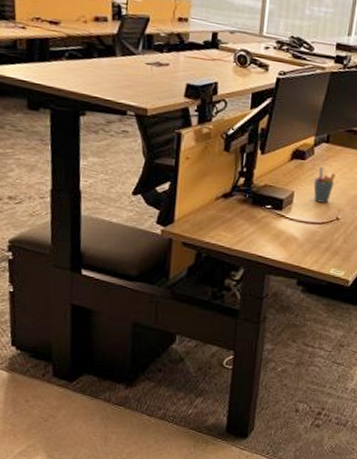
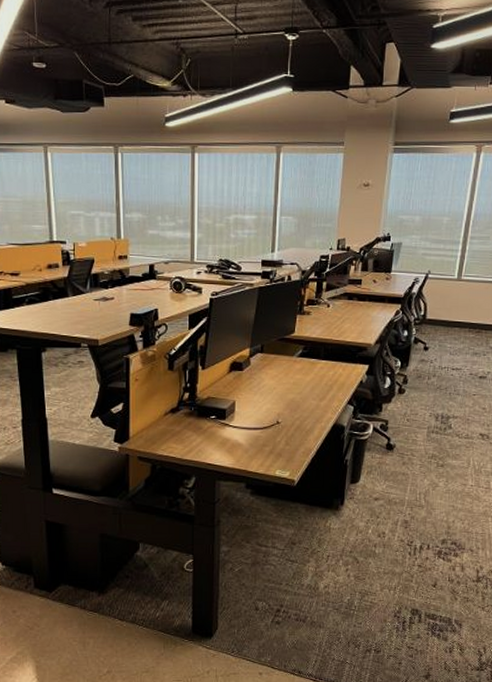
pen holder: present [313,166,336,203] -> none [253,375,272,409]

